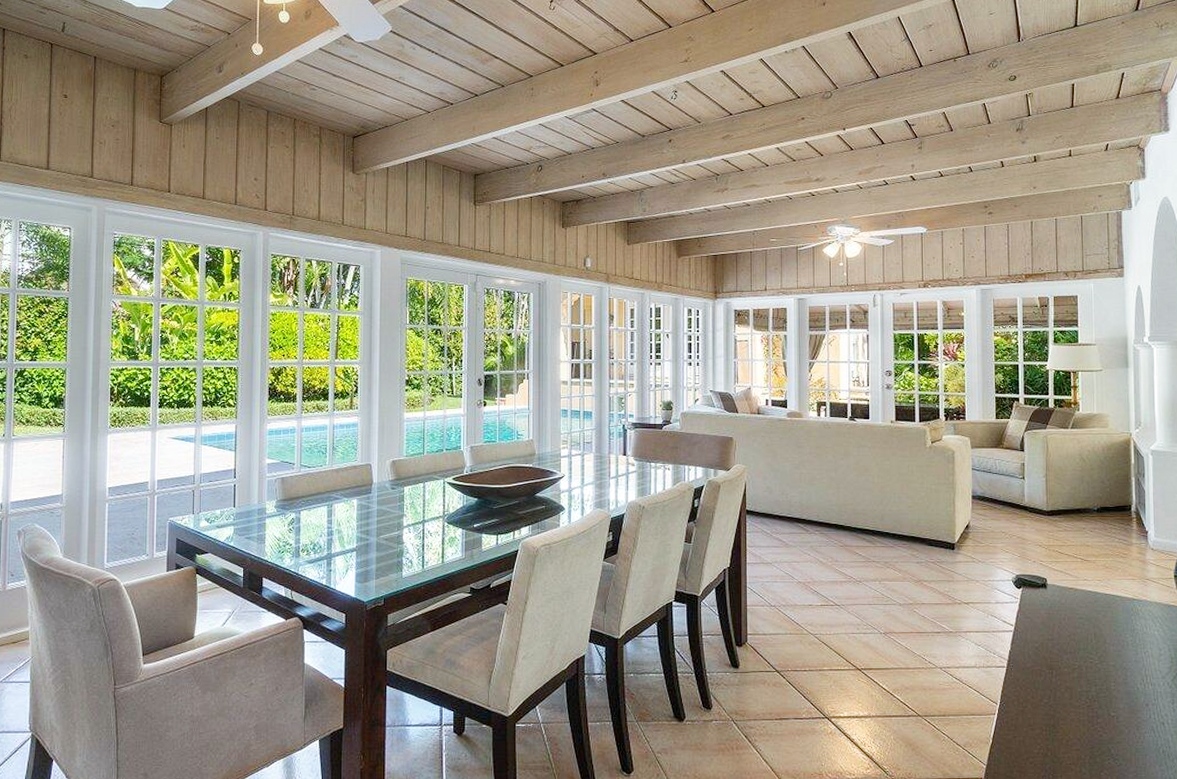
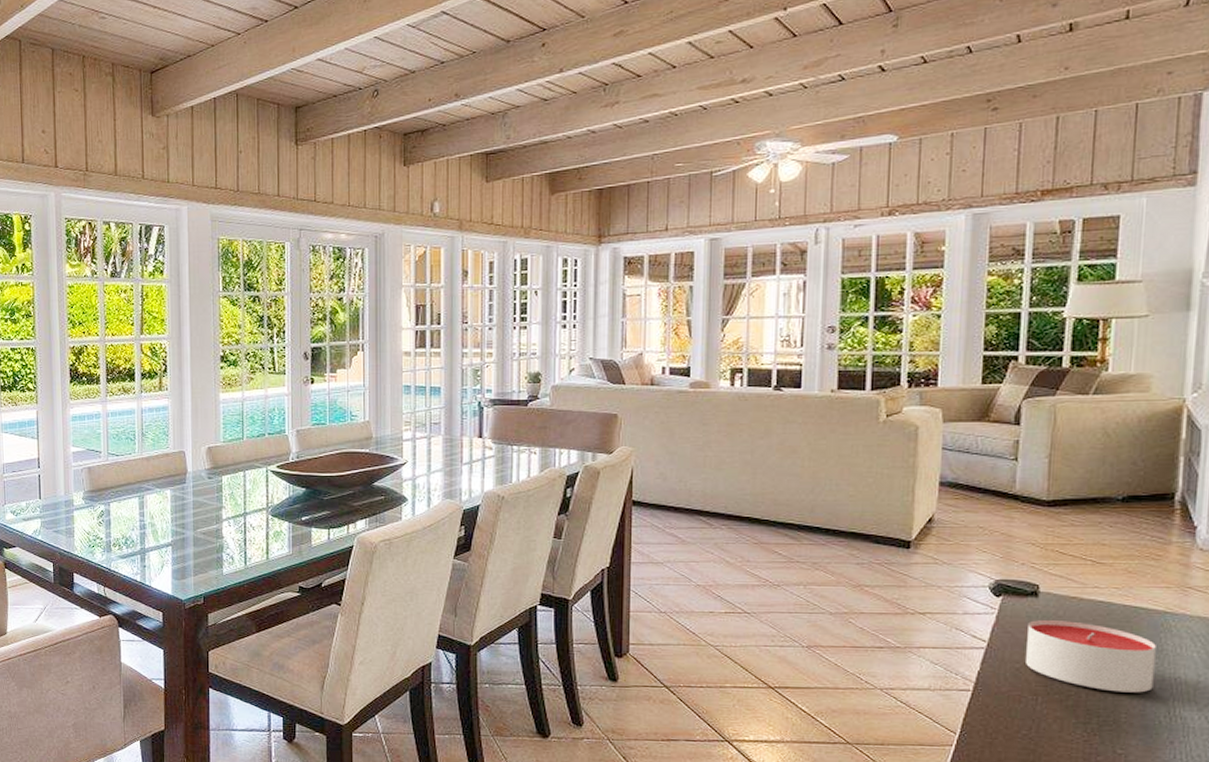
candle: none [1042,606,1131,665] -> present [1026,619,1156,693]

